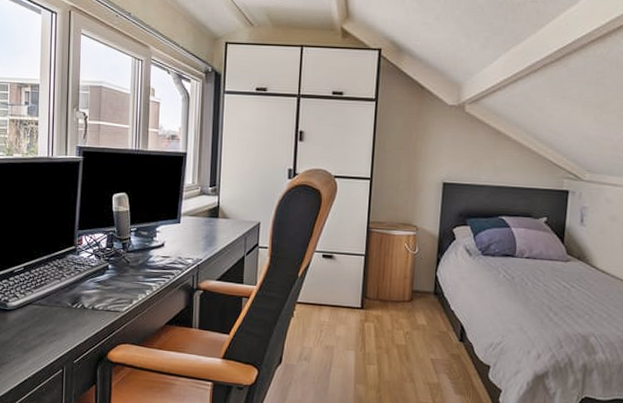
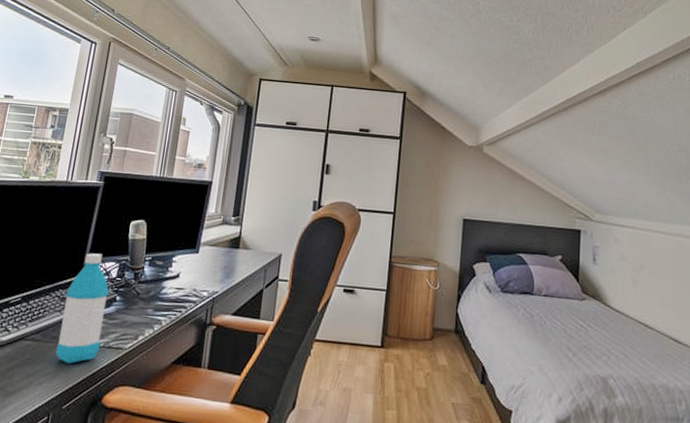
water bottle: none [61,225,101,325] -> present [55,253,109,364]

